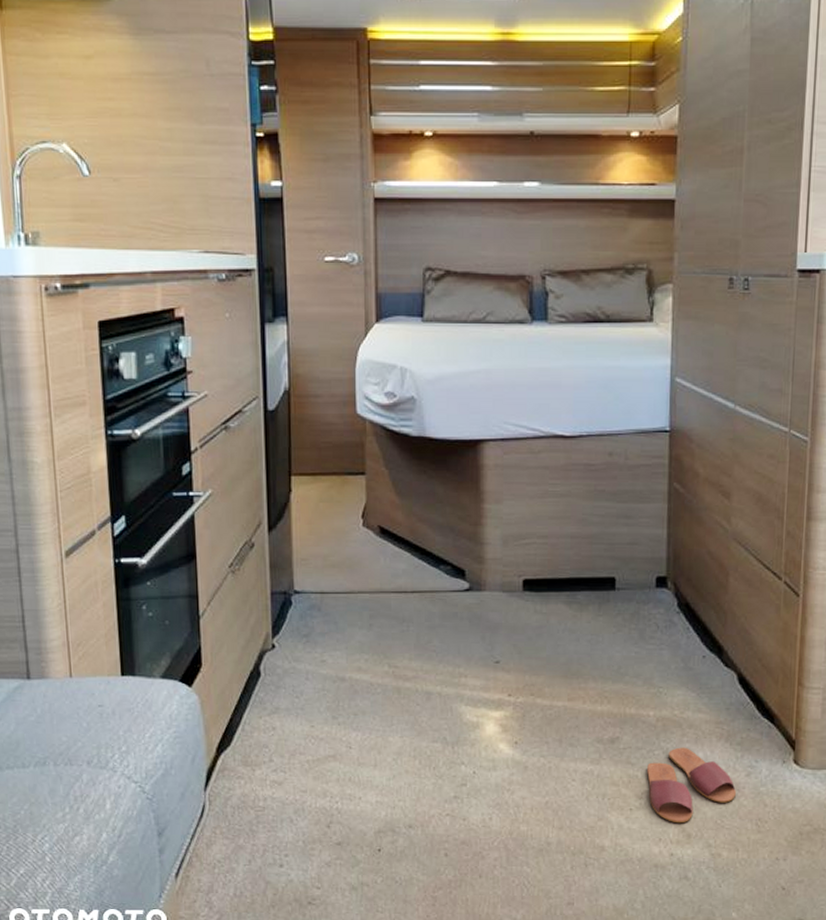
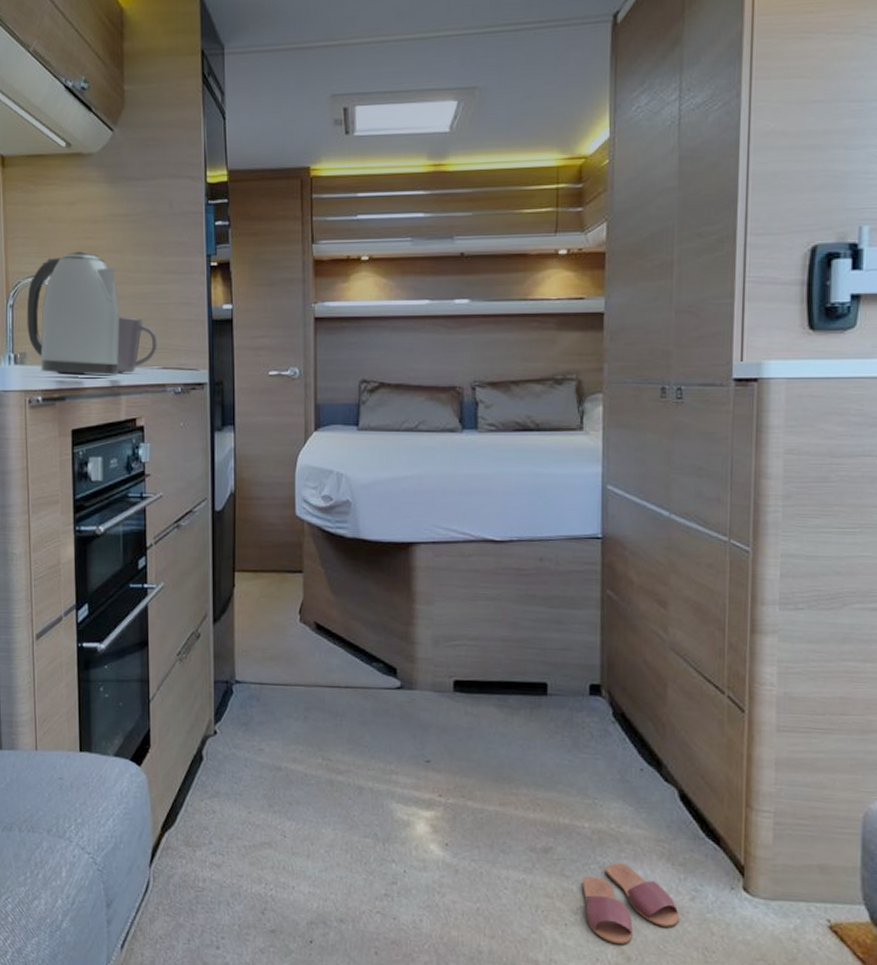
kettle: none [37,114,152,259] -> present [26,251,120,375]
mug: none [149,192,197,257] -> present [116,317,157,373]

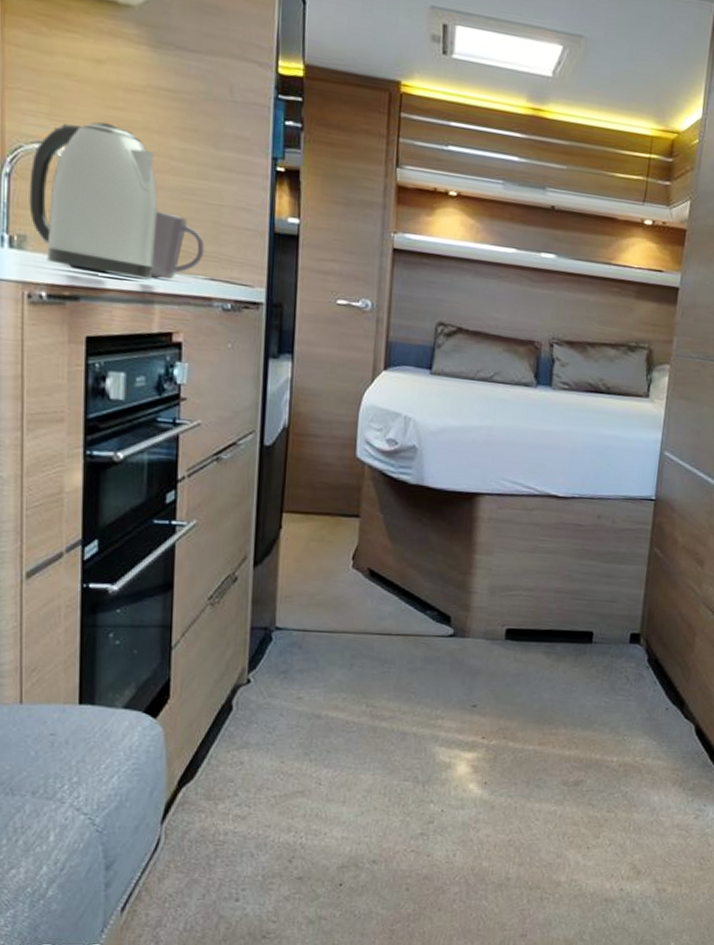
slippers: present [583,863,679,945] -> none [605,791,685,861]

